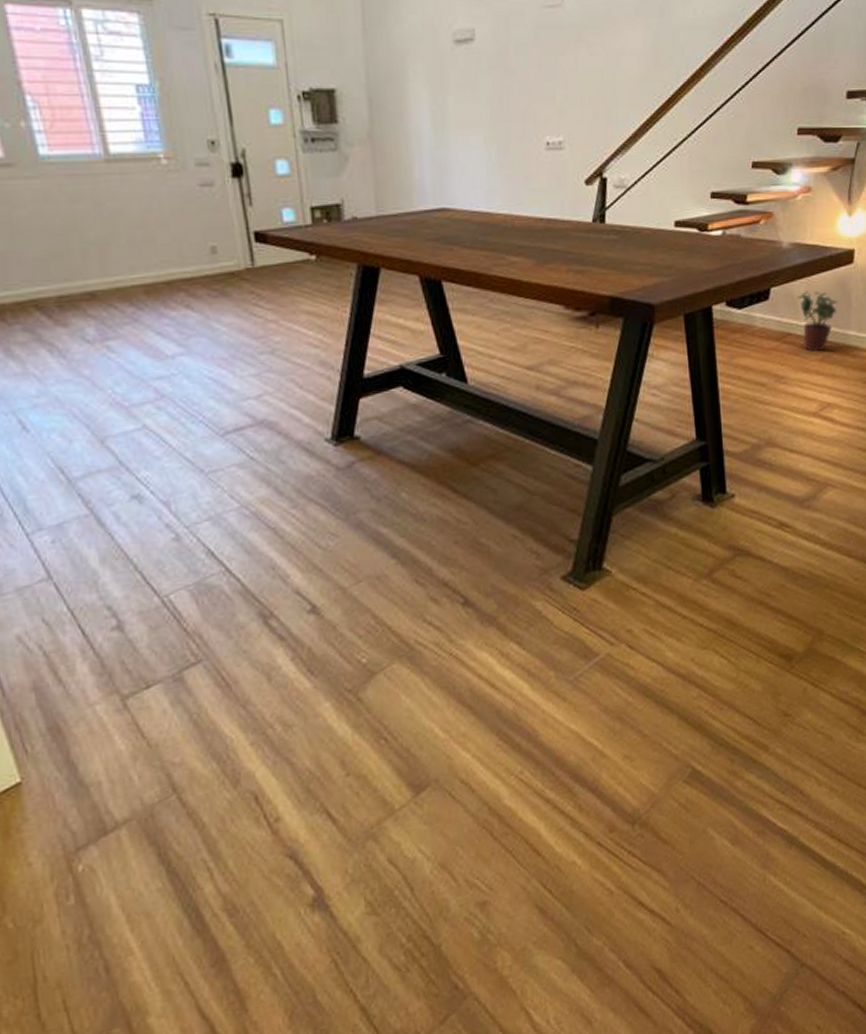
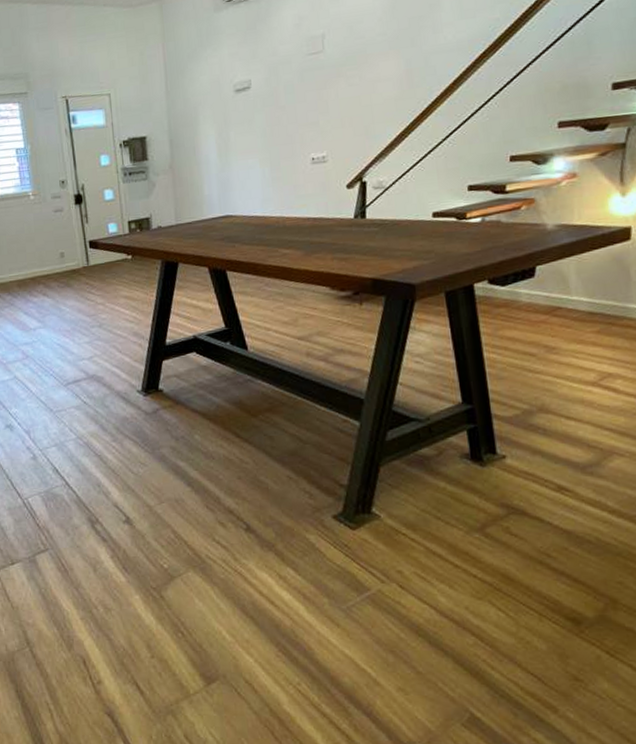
potted plant: present [797,291,838,353] -> none [566,268,615,325]

